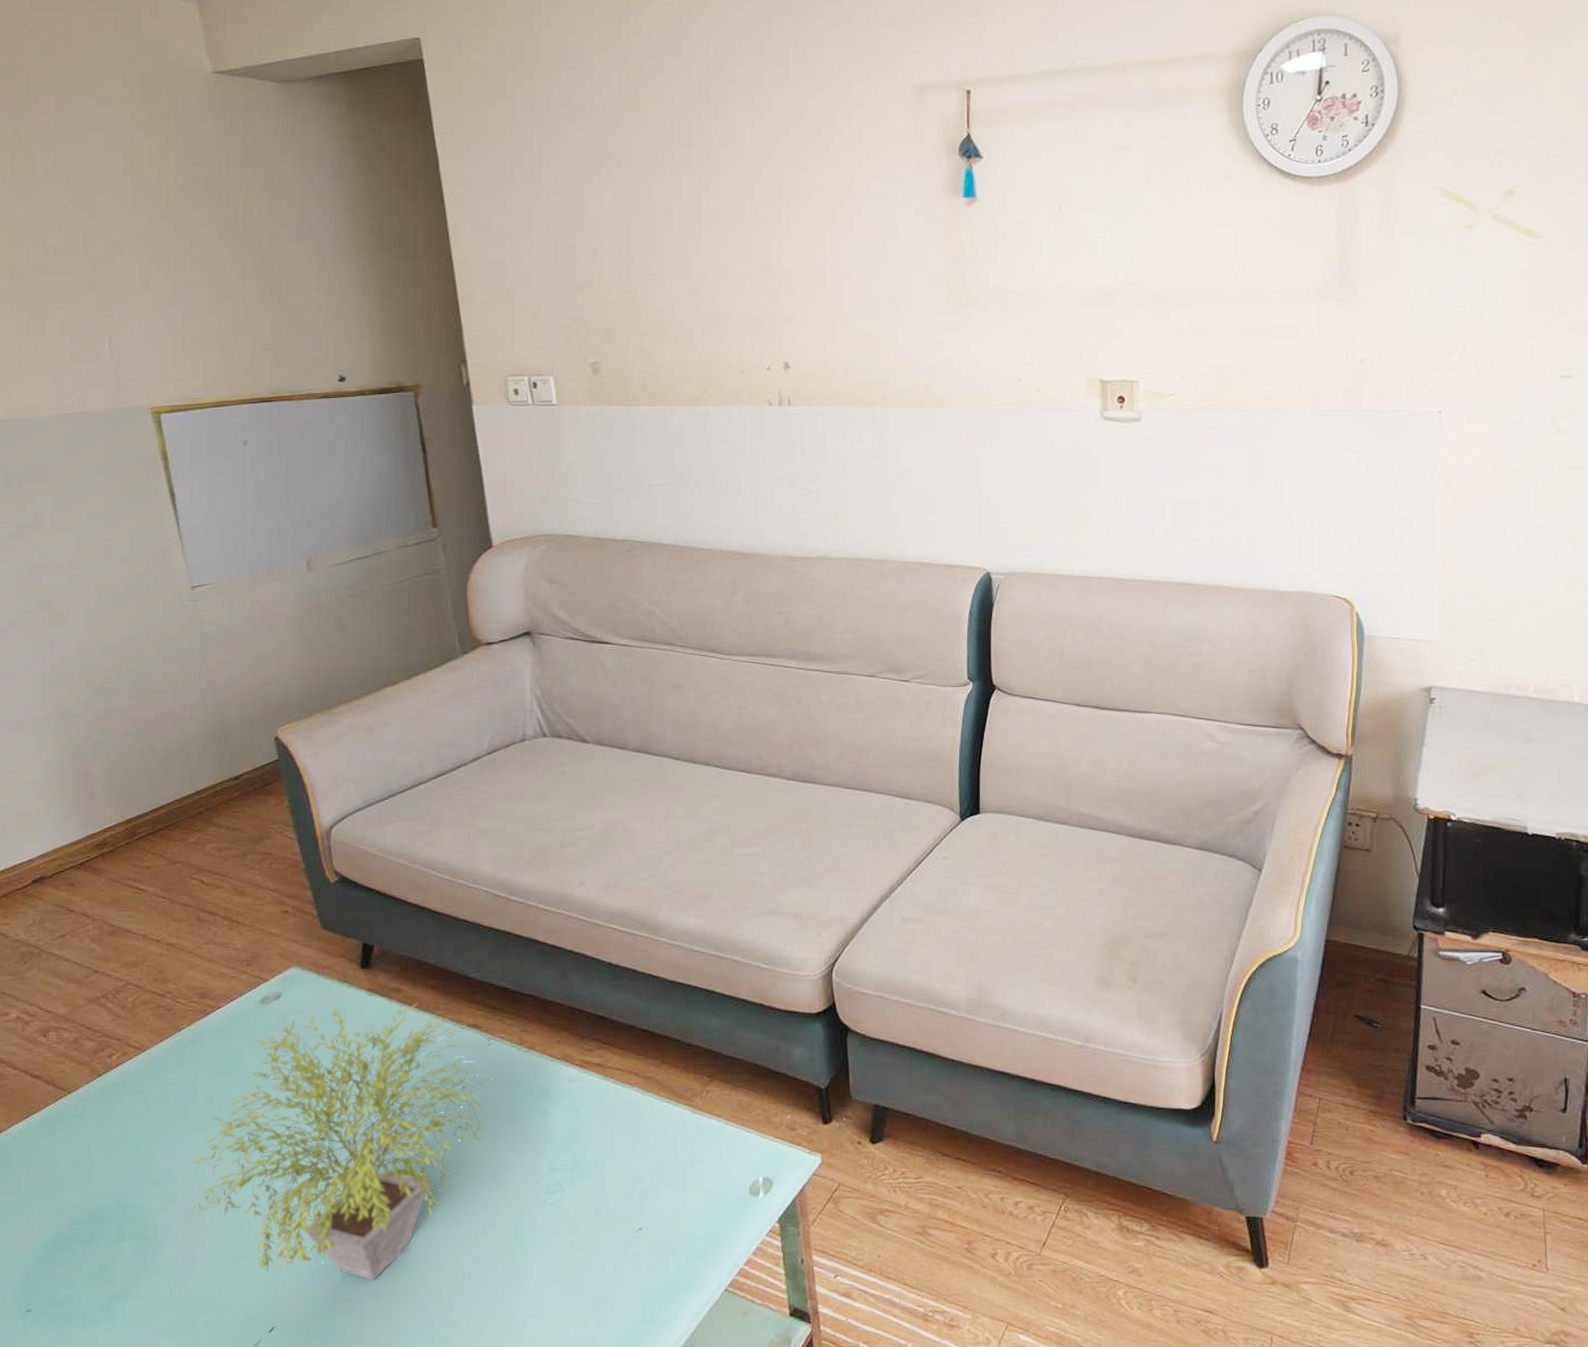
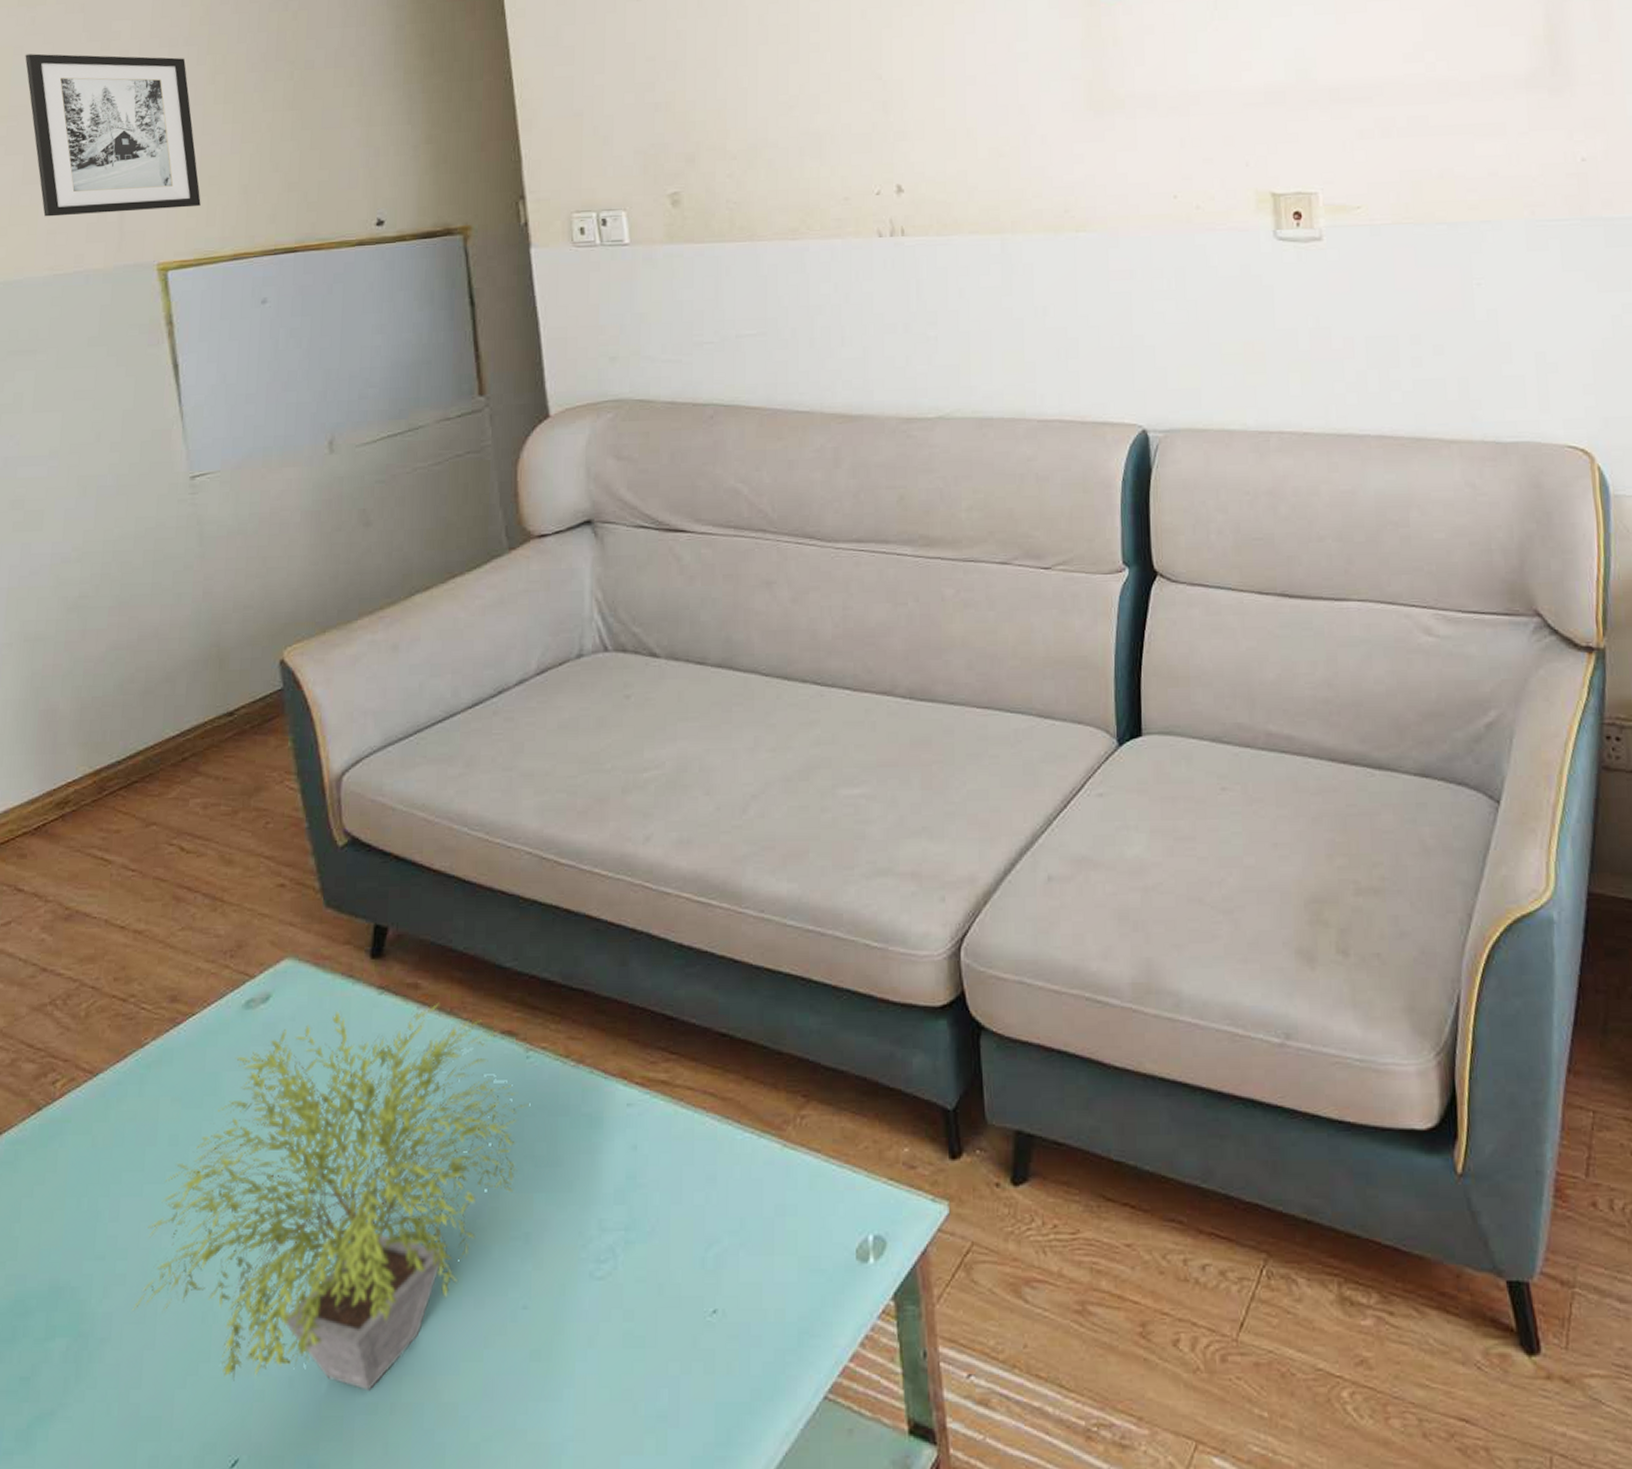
wall art: none [21,220,185,364] -> present [25,53,201,217]

